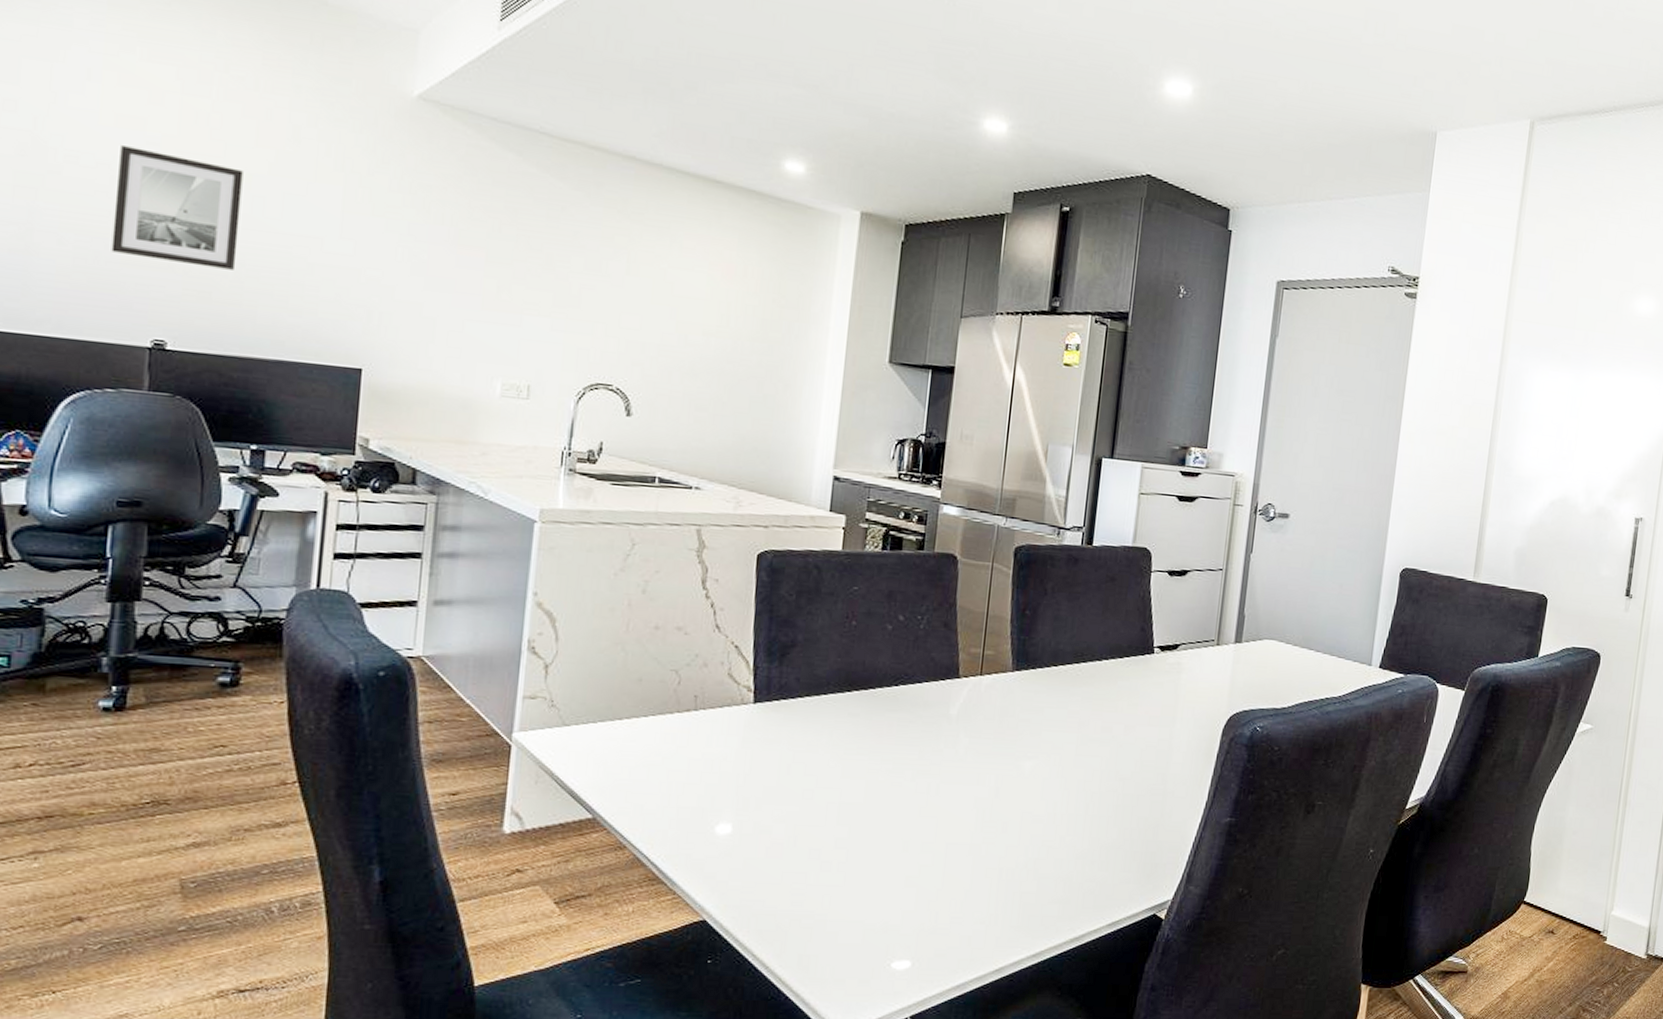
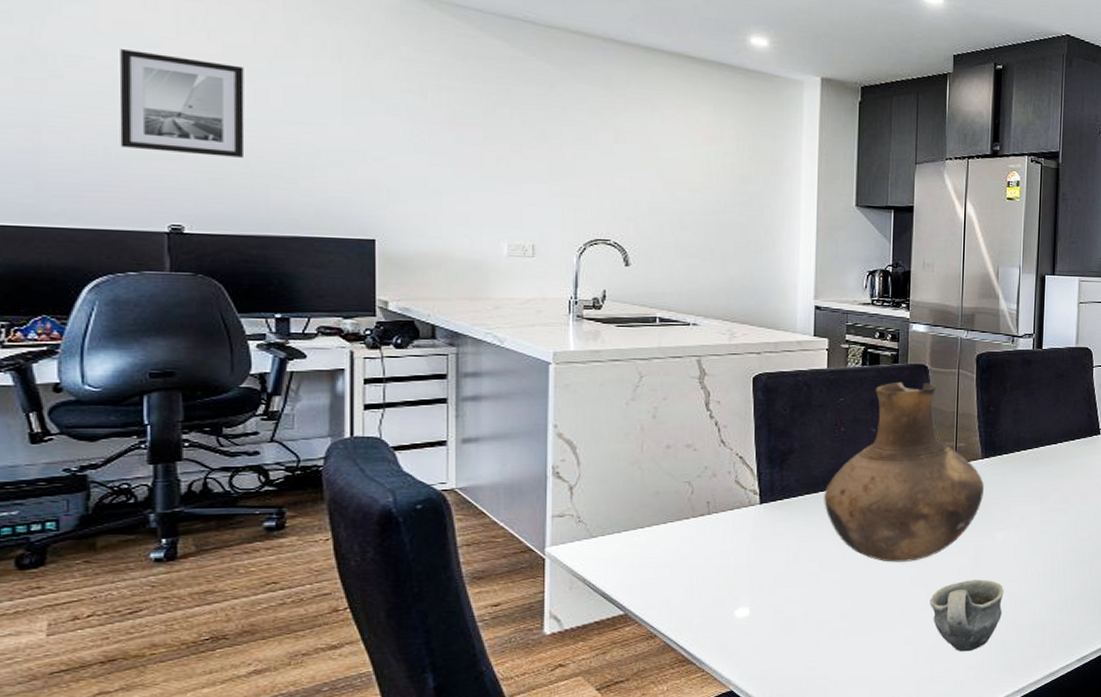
vase: none [826,572,1013,787] -> present [824,381,985,562]
cup: none [938,815,1027,902] -> present [930,579,1004,652]

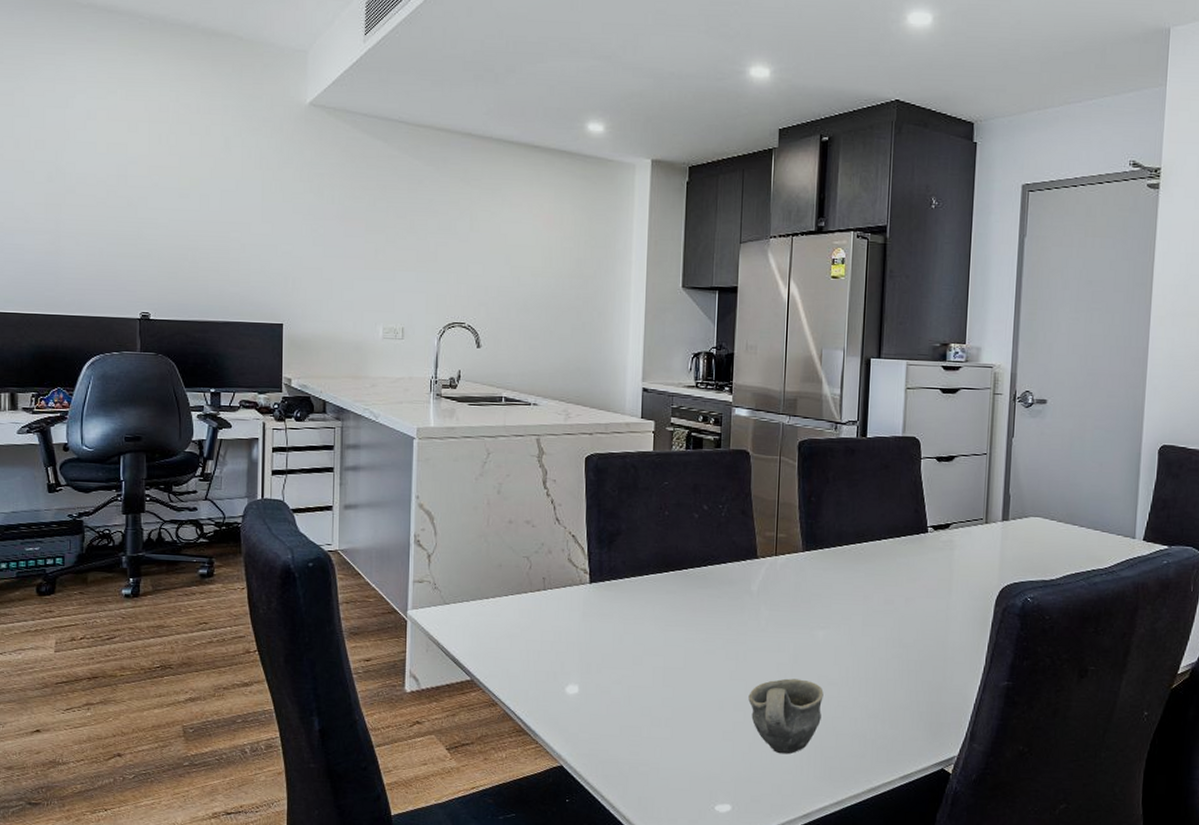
wall art: present [119,49,245,158] -> none [110,166,193,254]
vase: present [824,381,985,562] -> none [648,467,805,654]

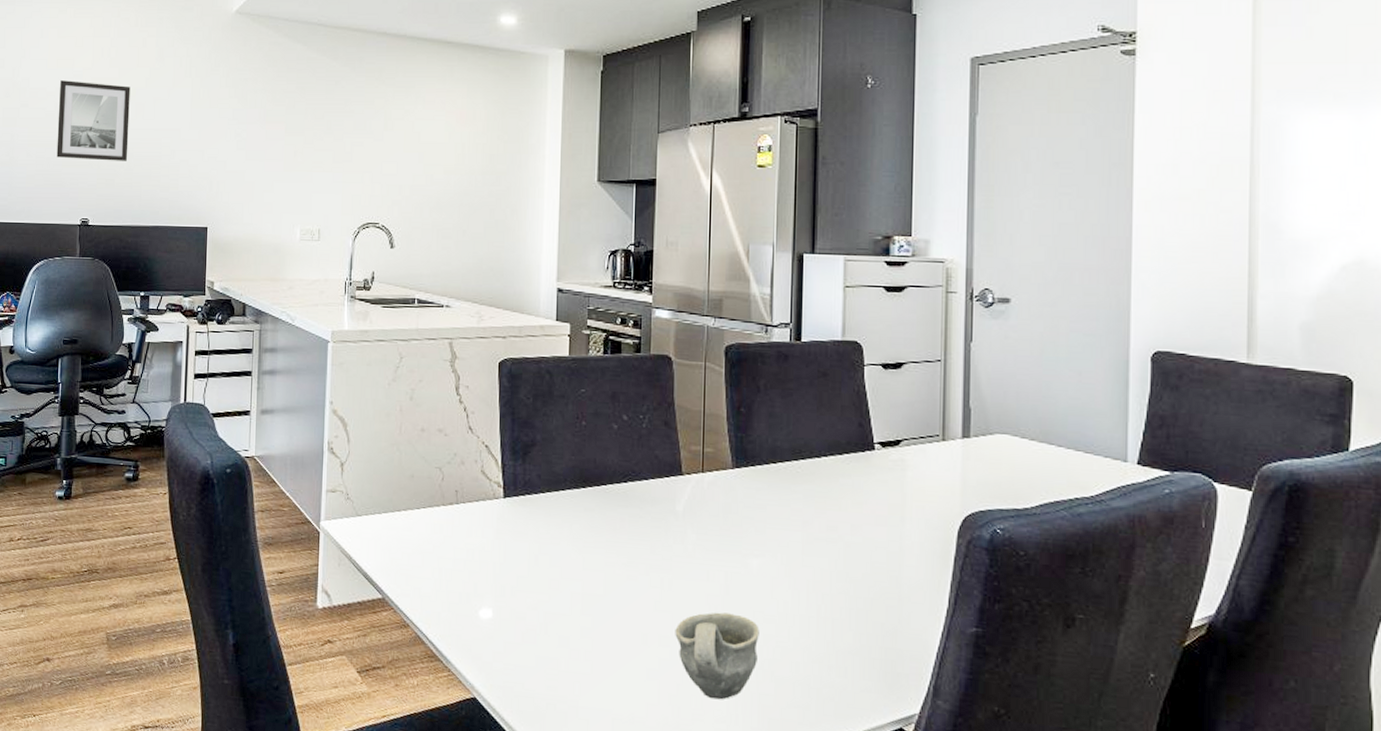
wall art: none [110,166,193,254] -> present [56,80,130,161]

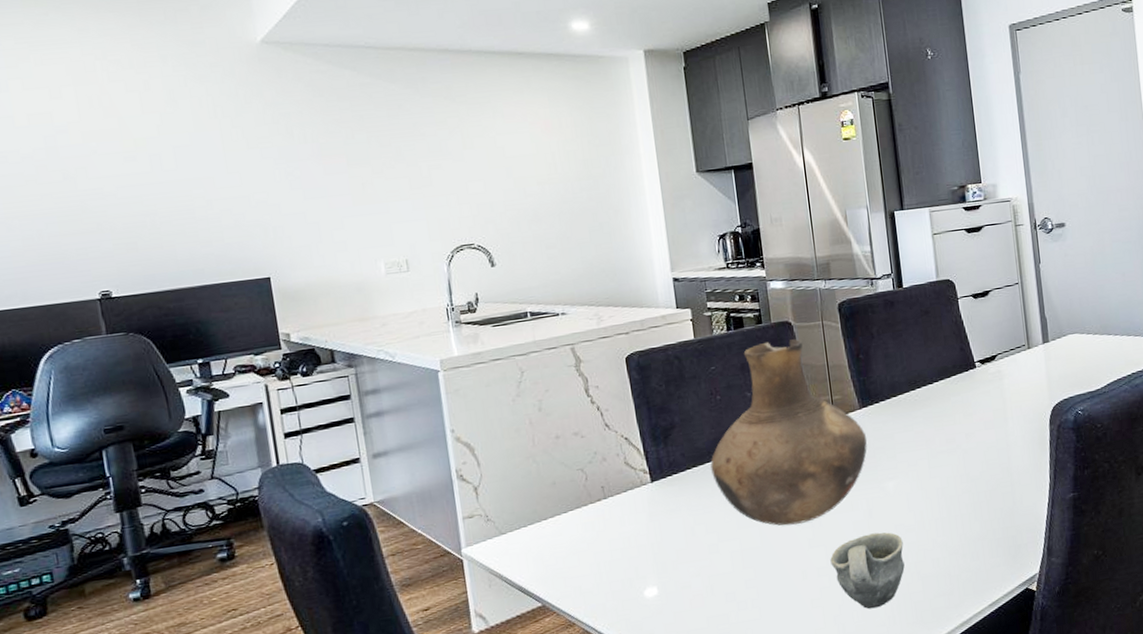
wall art: present [56,80,130,161] -> none [37,136,151,228]
vase: none [565,373,736,582] -> present [710,339,867,526]

